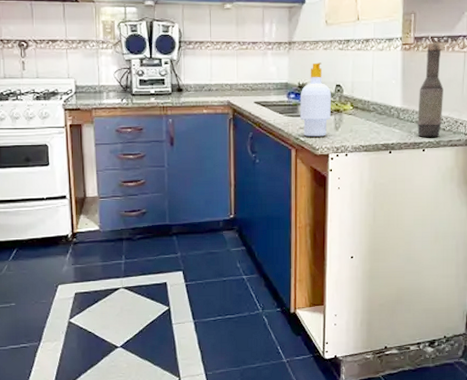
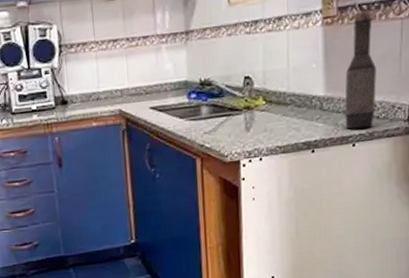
soap bottle: present [300,62,332,137] -> none [202,52,240,142]

